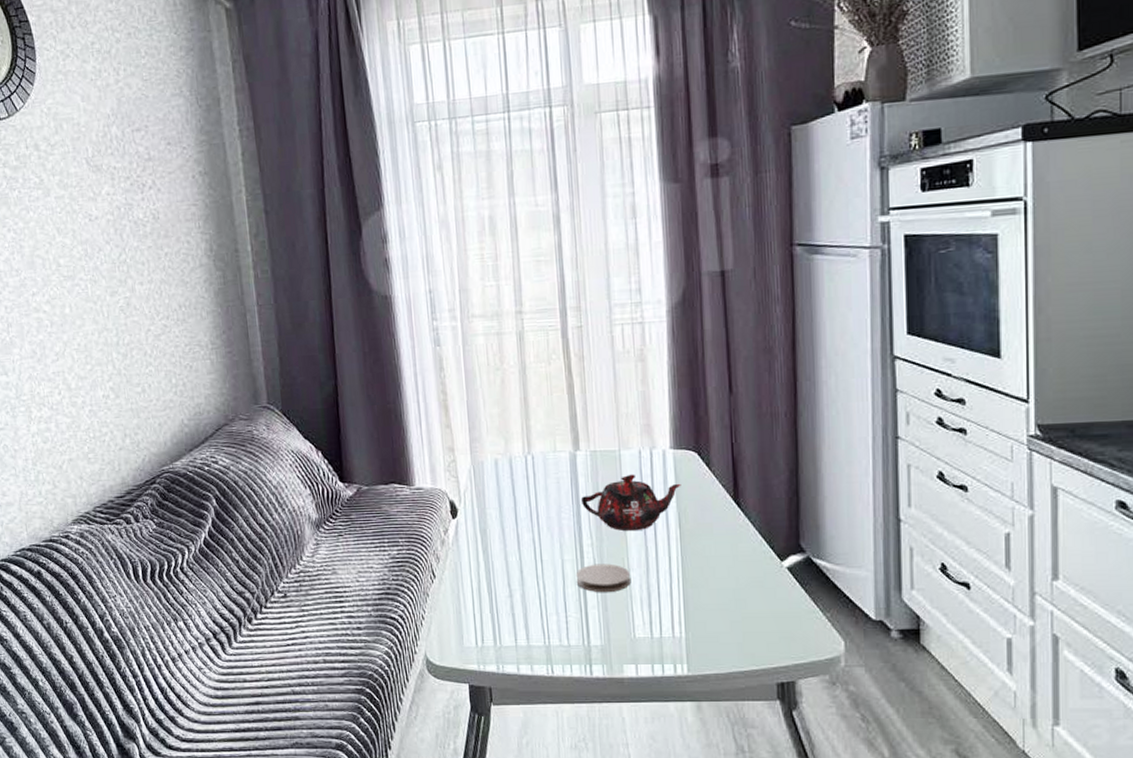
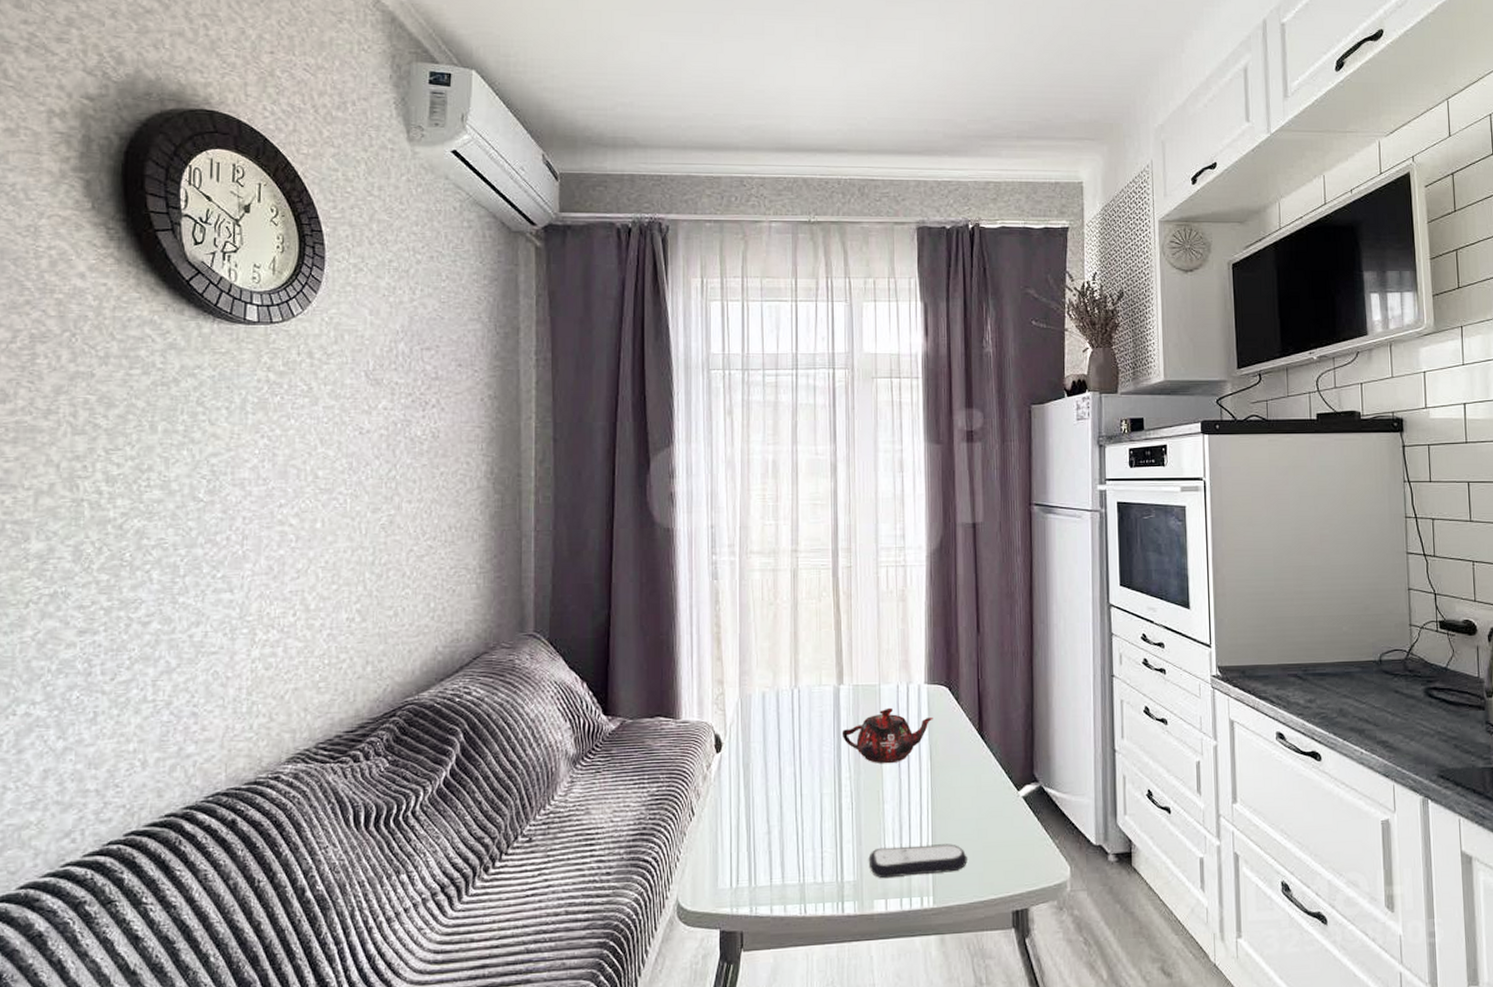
coaster: present [575,563,631,592] -> none [833,796,885,826]
remote control: none [615,613,725,645] -> present [868,844,967,879]

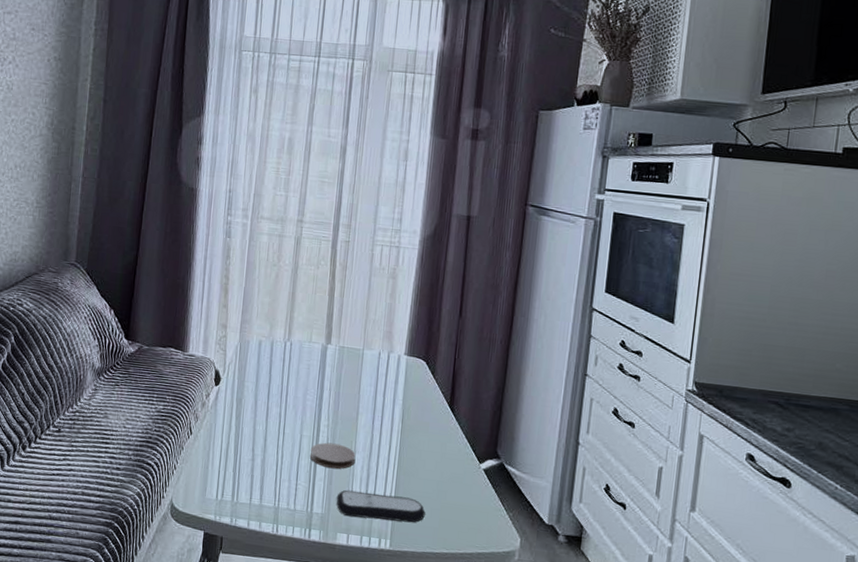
coaster: none [833,796,885,826] -> present [309,442,356,469]
teapot: present [841,707,933,764] -> none [324,371,409,420]

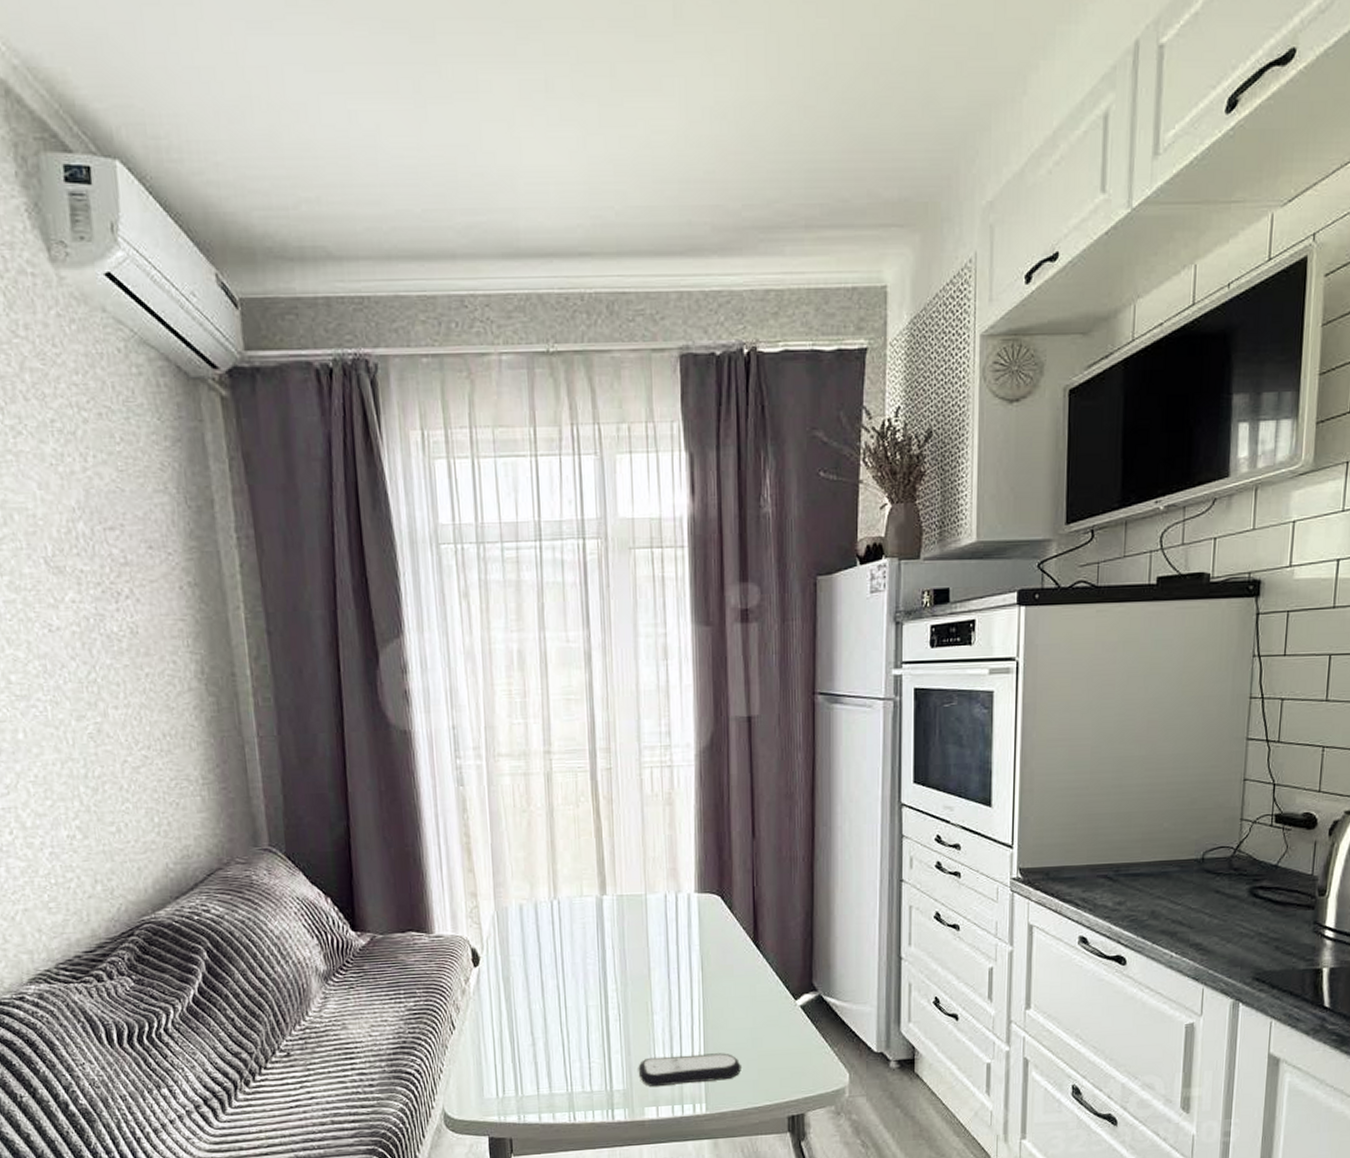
coaster: present [309,442,356,469] -> none [599,1008,654,1037]

